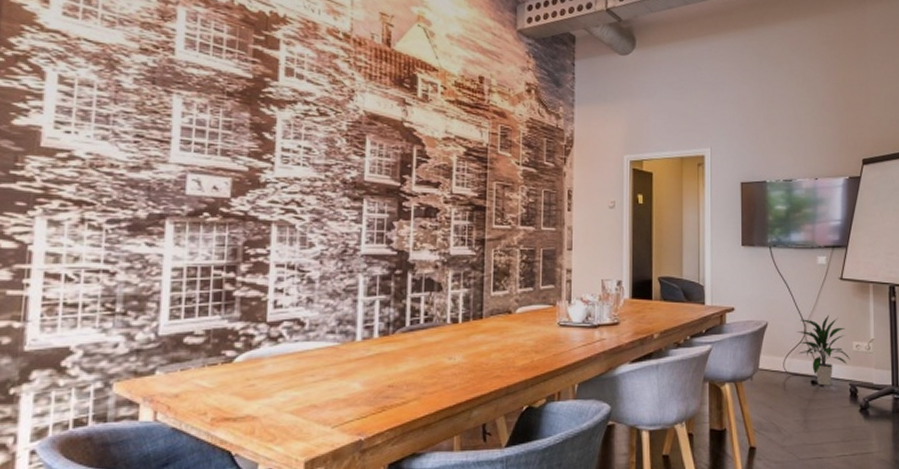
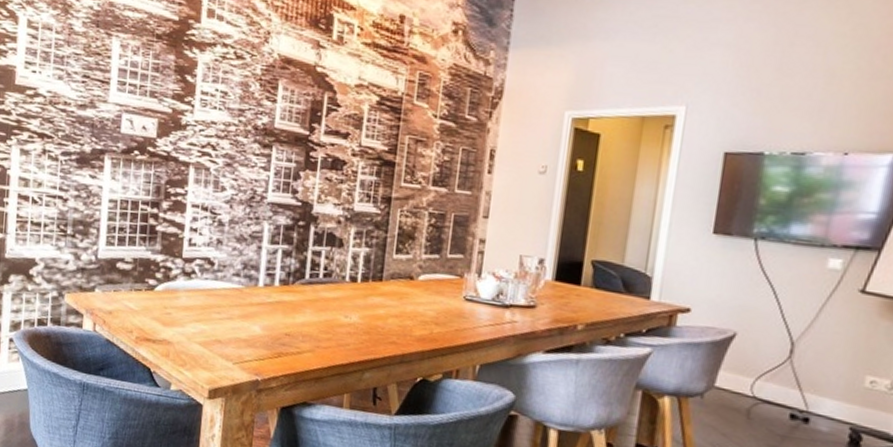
indoor plant: present [797,315,850,386] -> none [775,335,858,425]

